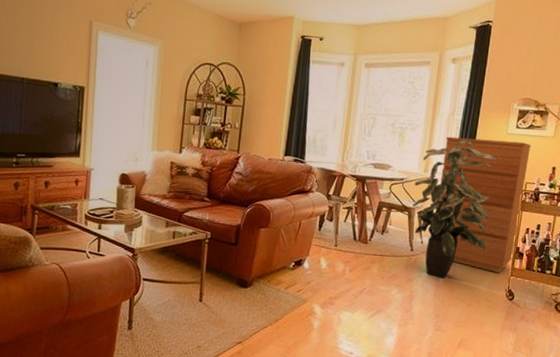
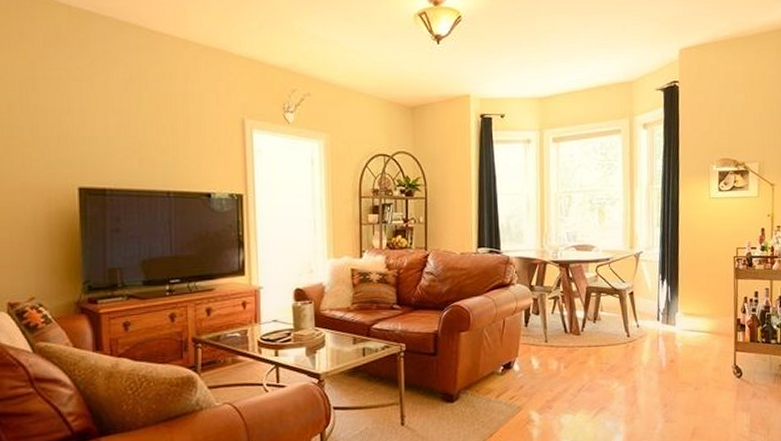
indoor plant: present [413,141,496,279] -> none [622,210,705,363]
dresser: present [439,136,531,274] -> none [648,205,736,350]

